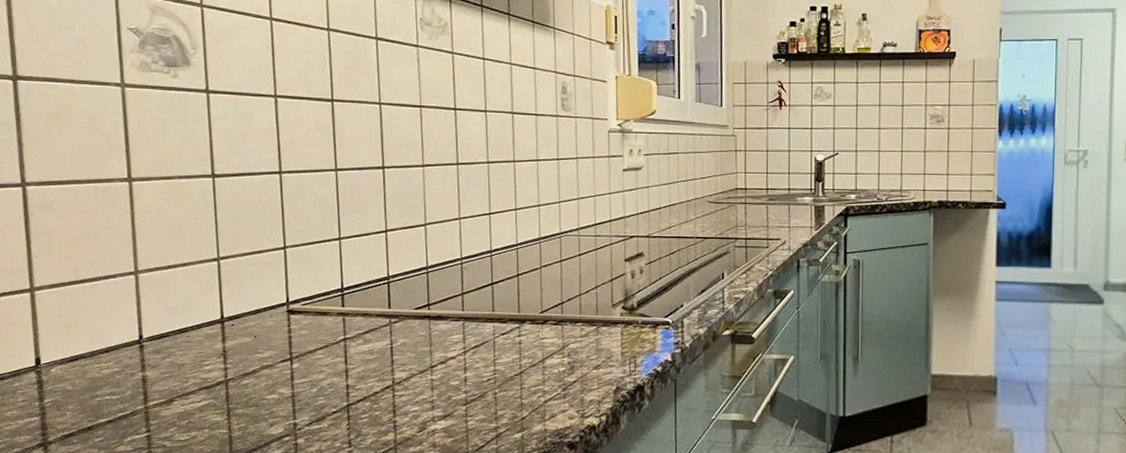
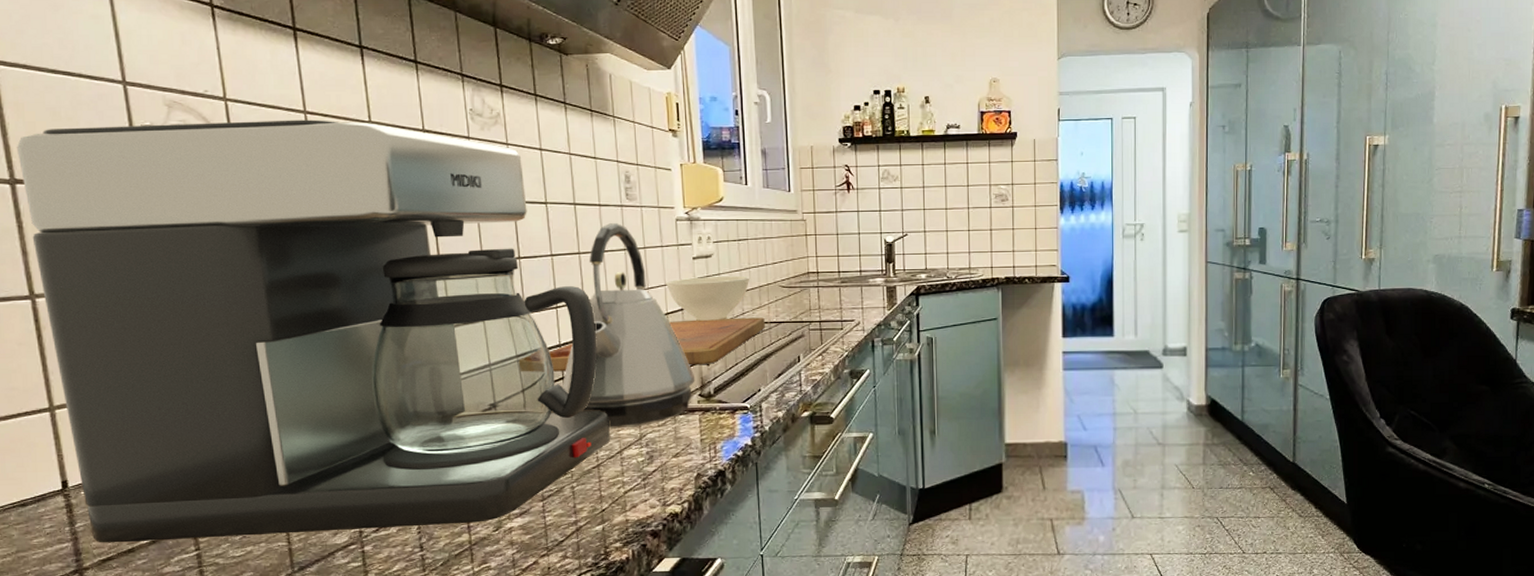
coffee maker: none [20,25,535,423] -> present [16,119,611,543]
cutting board: none [480,231,691,278] -> present [549,317,765,372]
kettle: none [490,132,619,338] -> present [561,222,695,430]
bowl: none [596,189,679,233] -> present [666,275,750,321]

